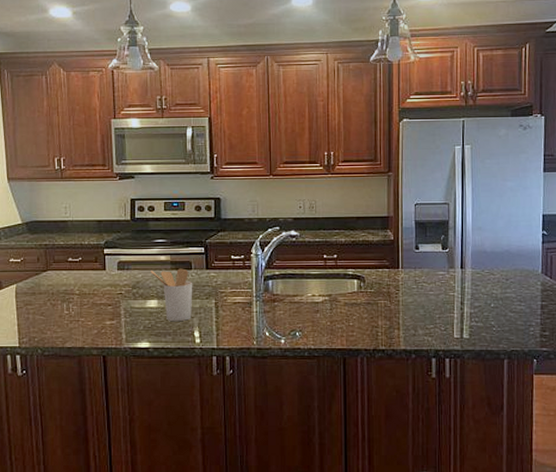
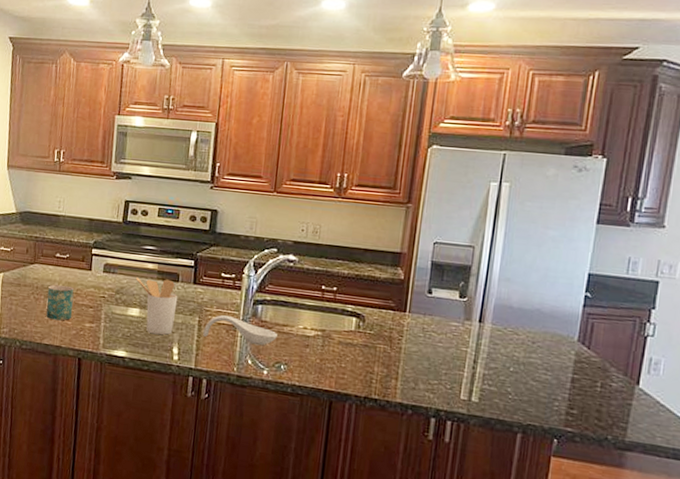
mug: none [64,288,92,323] -> present [46,285,74,321]
spoon rest: none [221,295,290,318] -> present [203,315,278,346]

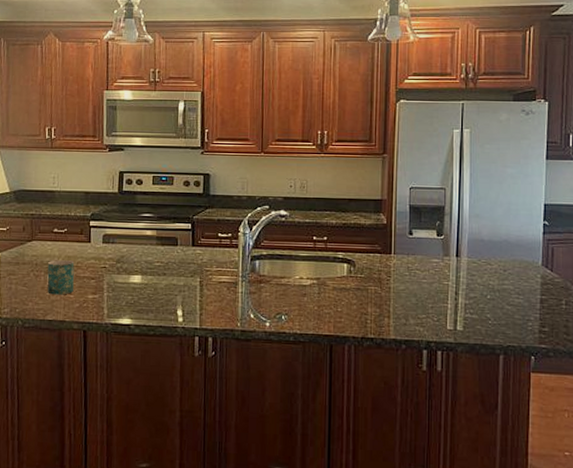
utensil holder: present [135,277,178,335] -> none [135,244,178,299]
spoon rest: present [203,315,278,346] -> none [205,274,277,299]

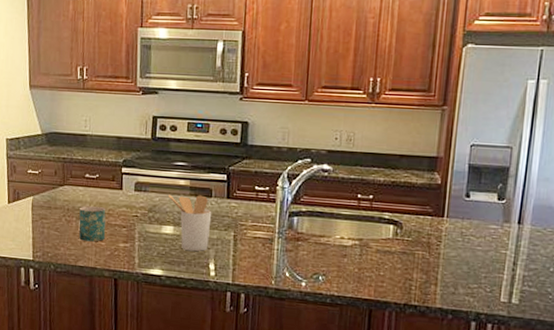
utensil holder: none [135,244,178,299] -> present [167,194,212,252]

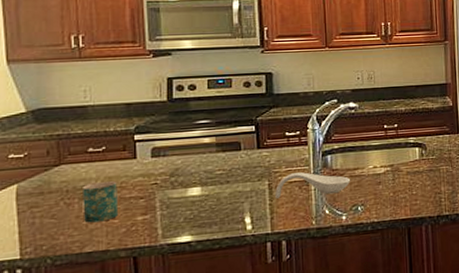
utensil holder: present [167,194,212,252] -> none [191,150,243,209]
spoon rest: none [239,229,315,258] -> present [275,172,351,199]

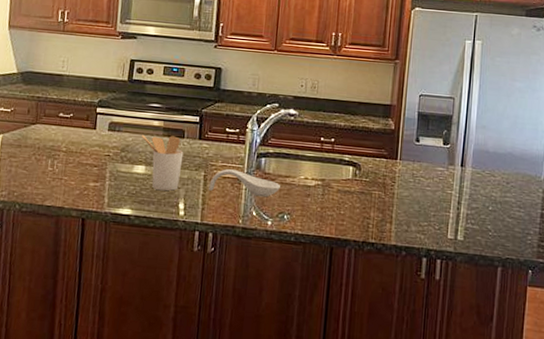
mug: present [83,181,119,223] -> none [48,145,78,181]
utensil holder: none [191,150,243,209] -> present [141,134,184,191]

